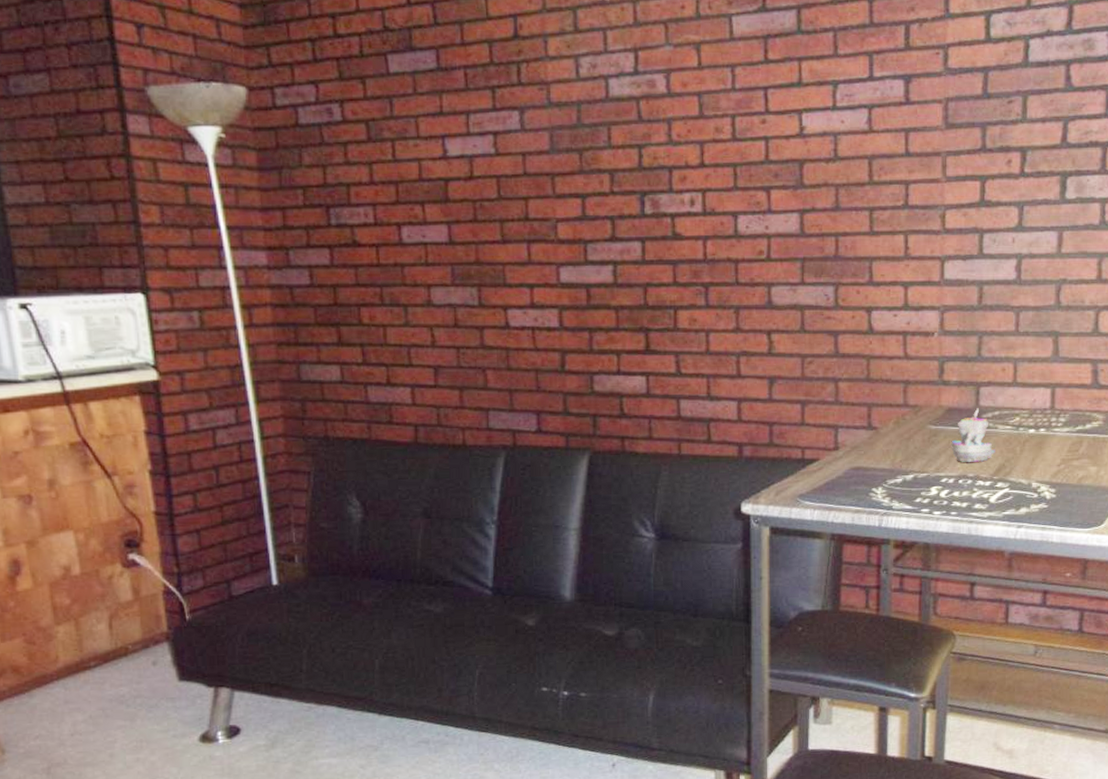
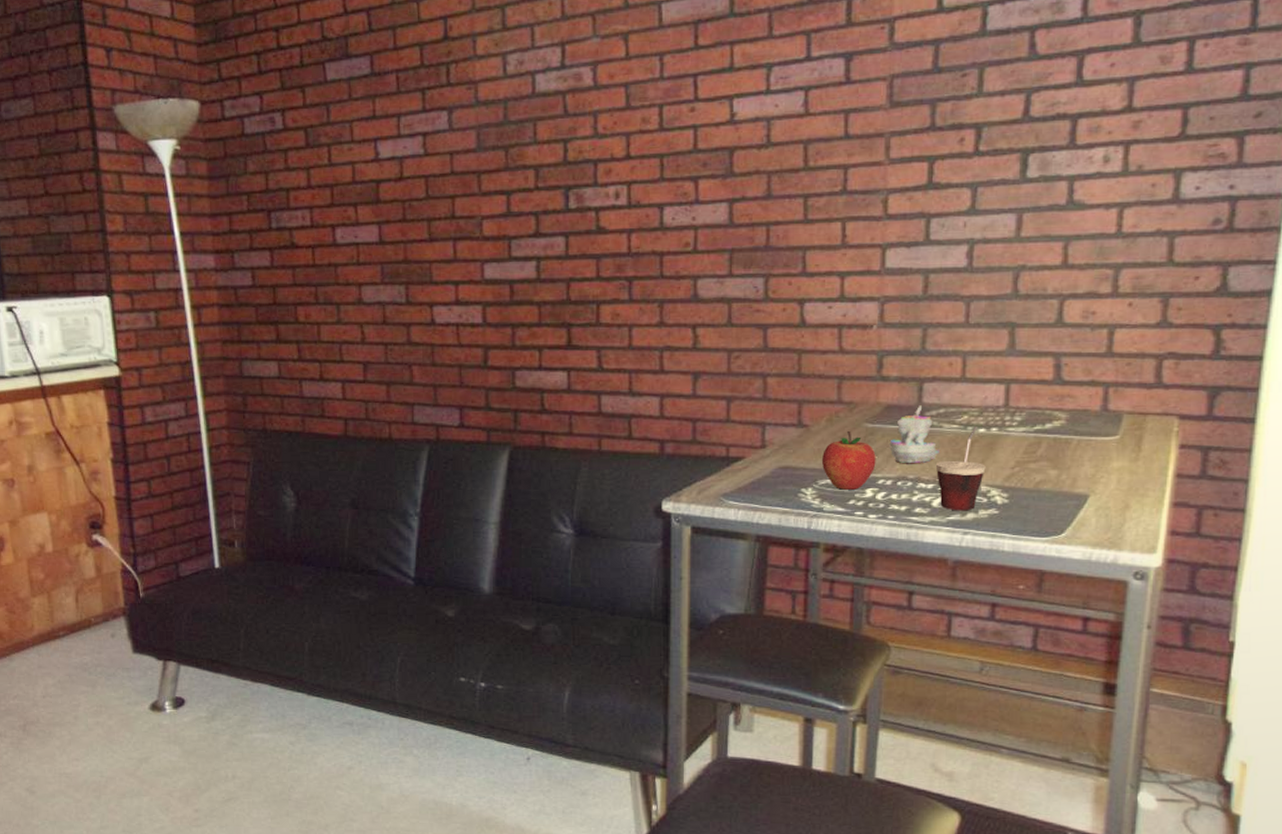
apple: none [890,433,939,489] -> present [821,431,876,490]
cup: none [992,427,1036,506] -> present [935,427,986,511]

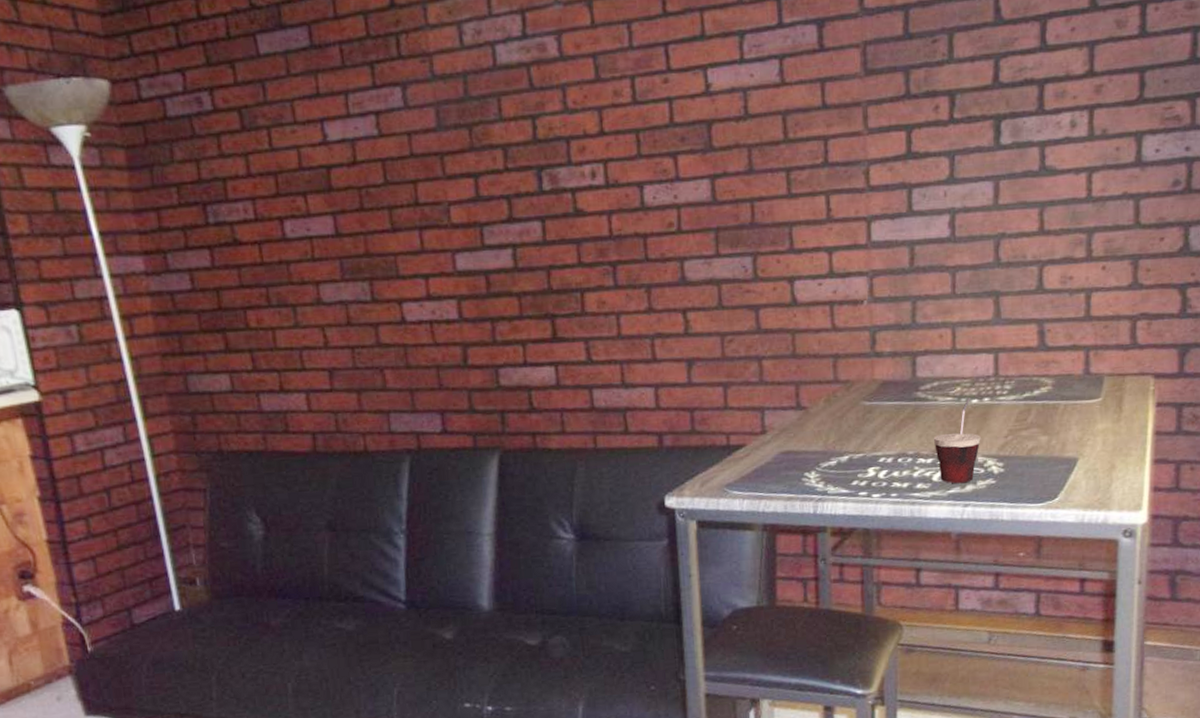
apple: present [821,431,876,490] -> none [822,411,876,471]
candle: present [889,405,941,464] -> none [887,380,937,440]

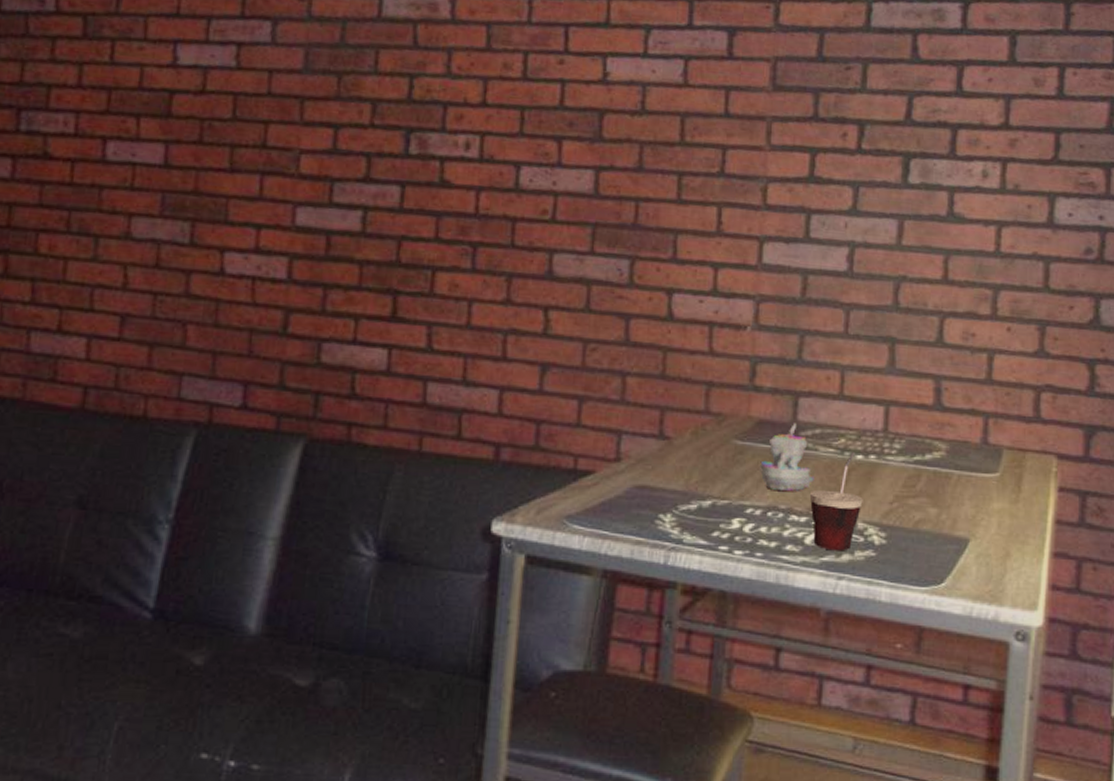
candle: none [887,380,937,440] -> present [760,423,815,492]

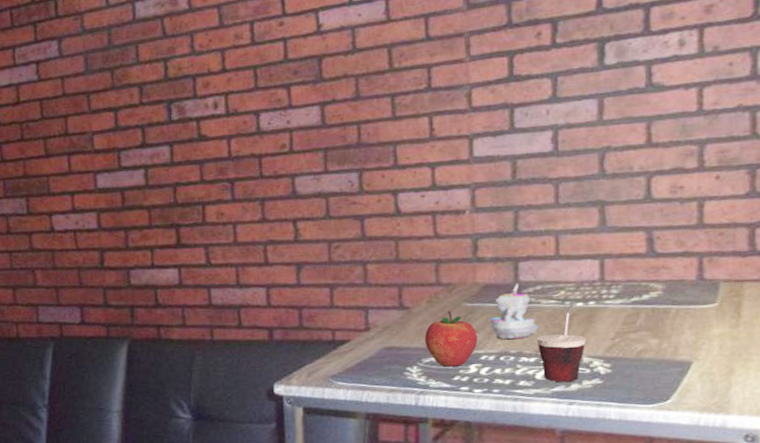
apple: none [683,448,745,519] -> present [424,311,478,367]

